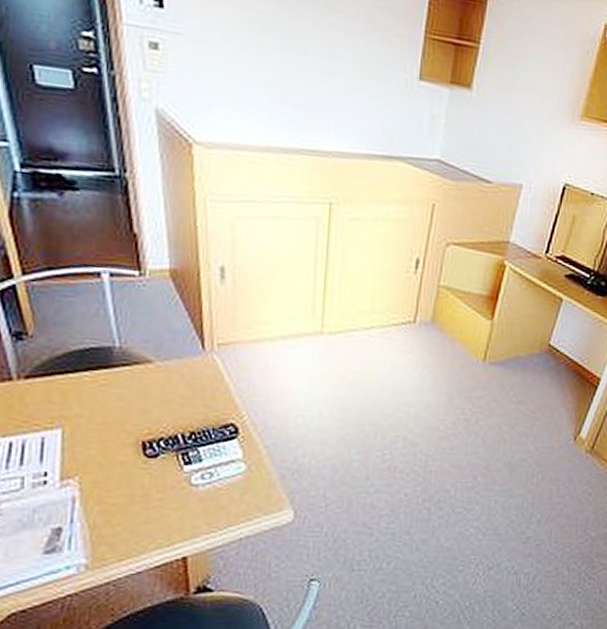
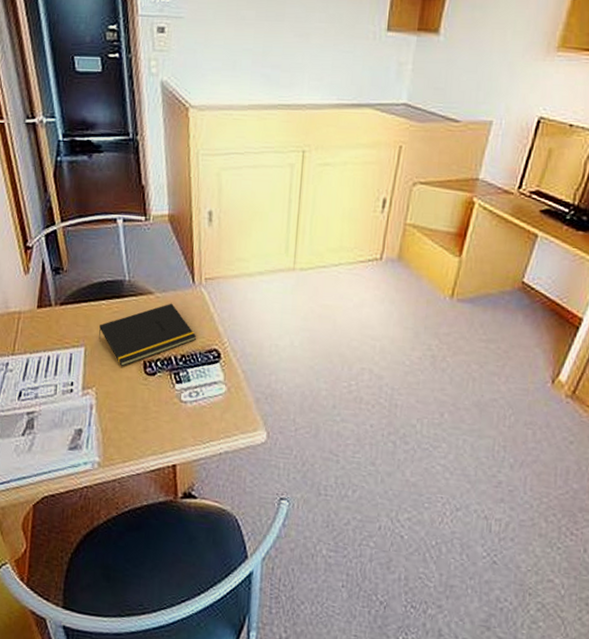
notepad: none [81,373,209,450] -> present [99,303,197,367]

